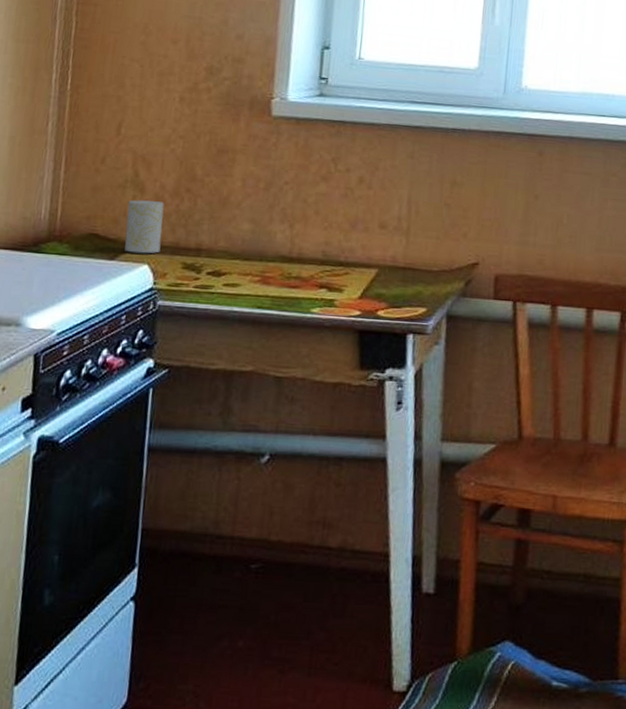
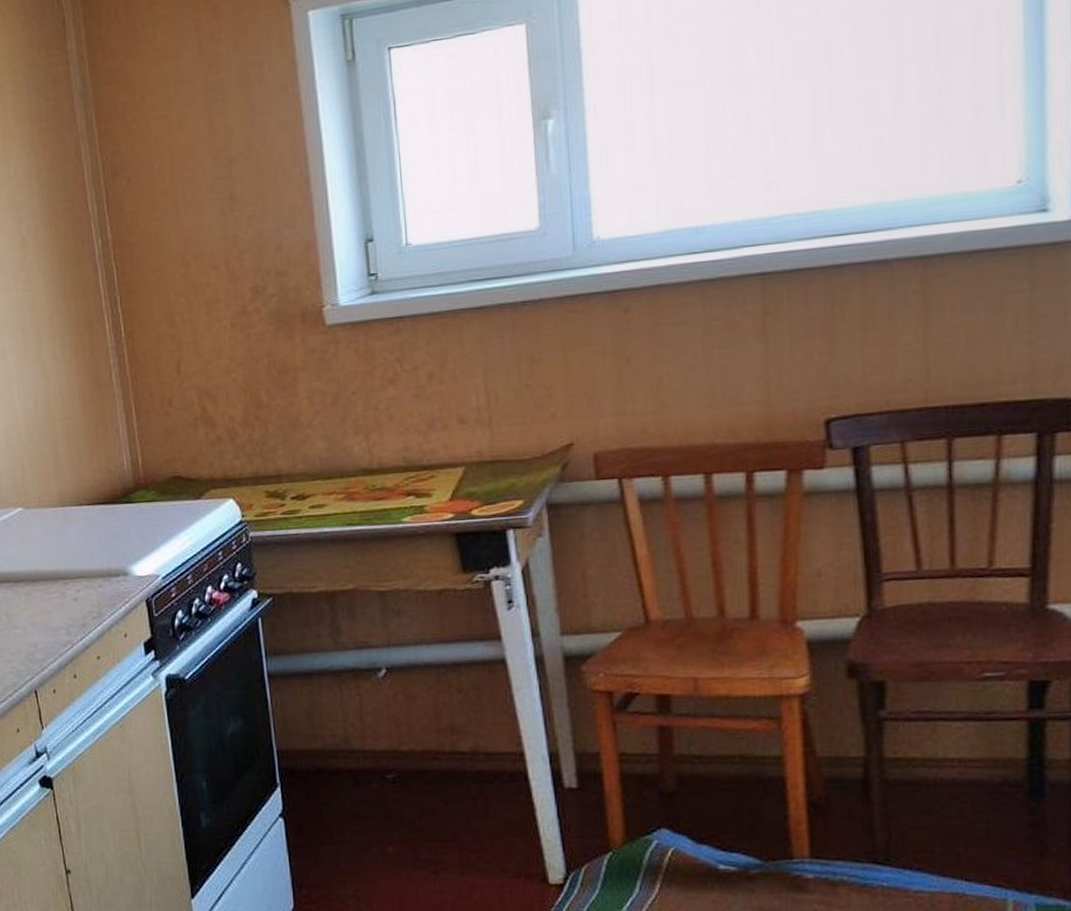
cup: present [124,199,165,254] -> none [202,434,242,490]

